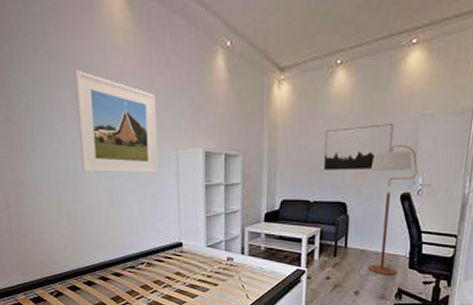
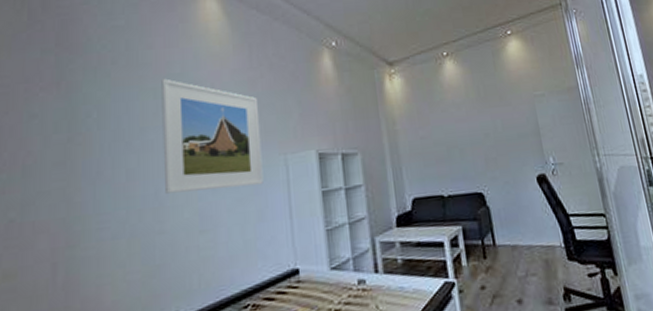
wall art: present [323,124,394,171] -> none [445,106,515,160]
floor lamp: present [367,145,418,275] -> none [498,126,557,274]

